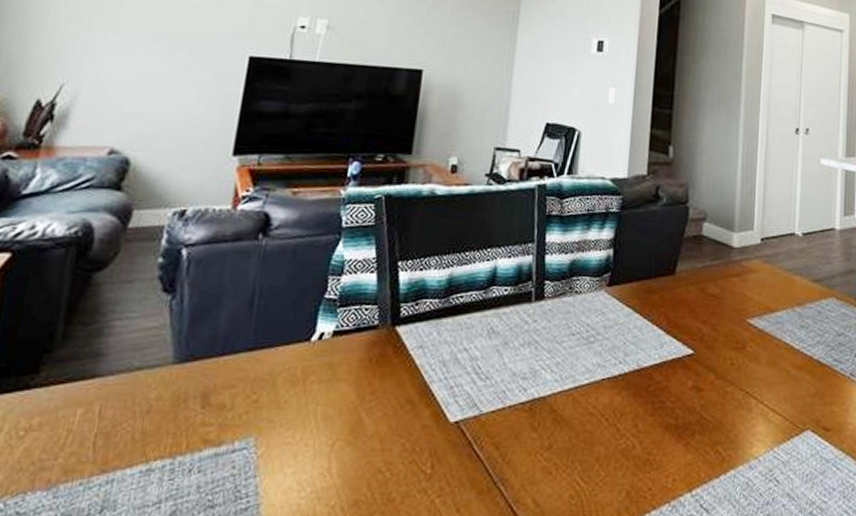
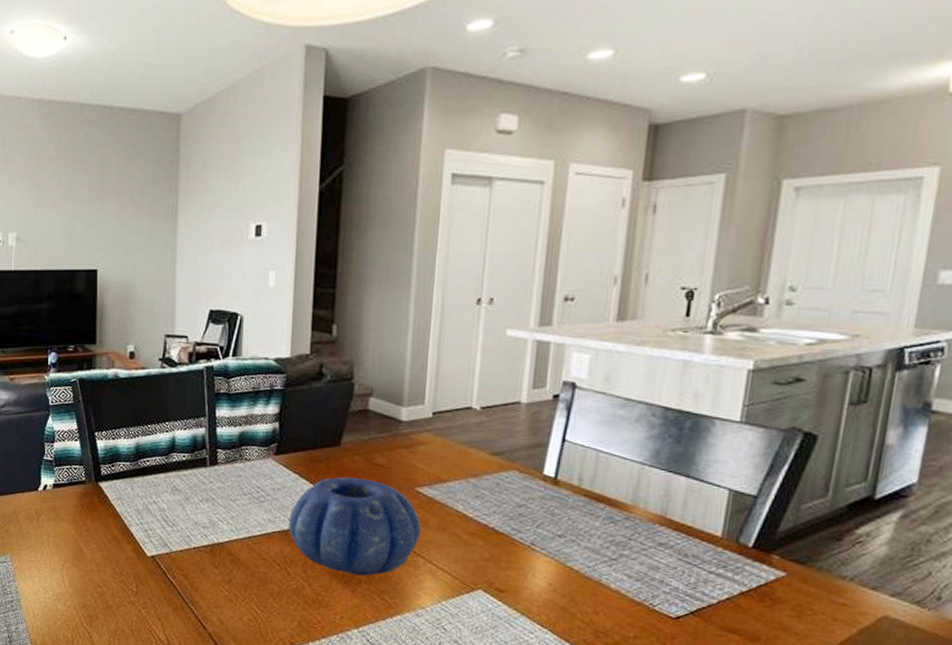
decorative bowl: none [619,309,753,425] -> present [288,476,421,576]

